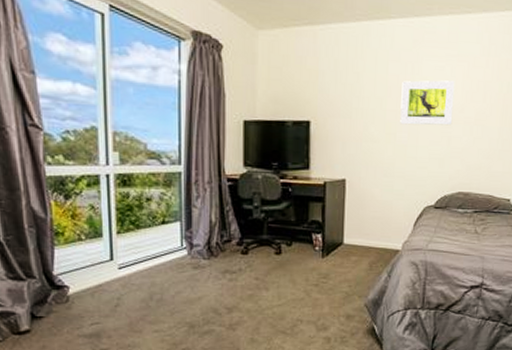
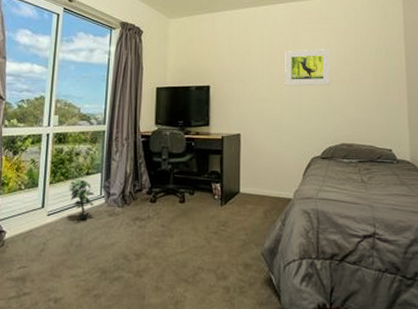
potted plant: none [141,223,175,273] -> present [69,174,95,219]

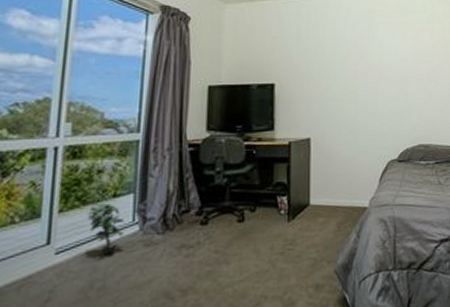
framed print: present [285,49,331,86] -> none [360,44,408,84]

